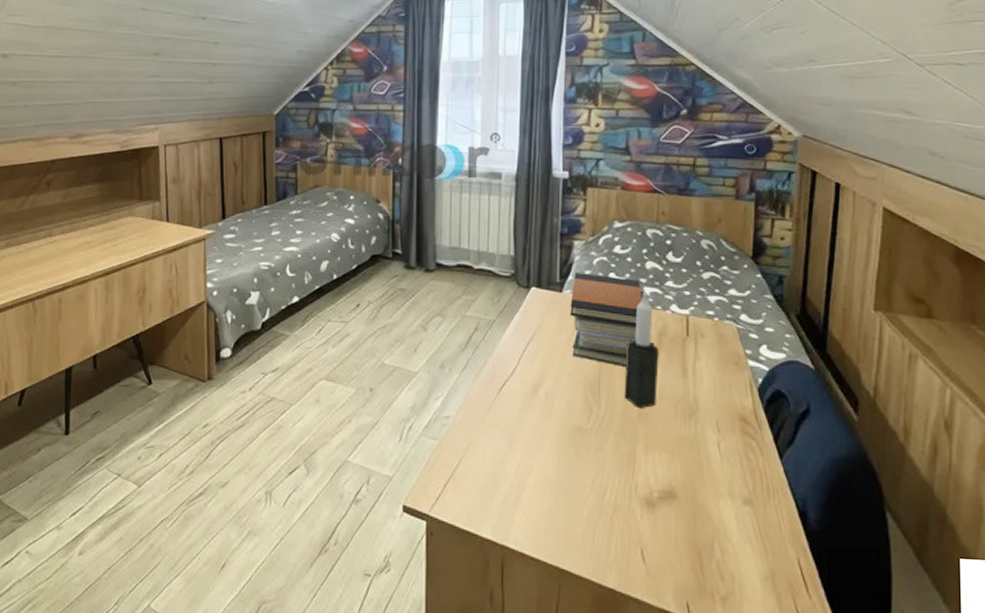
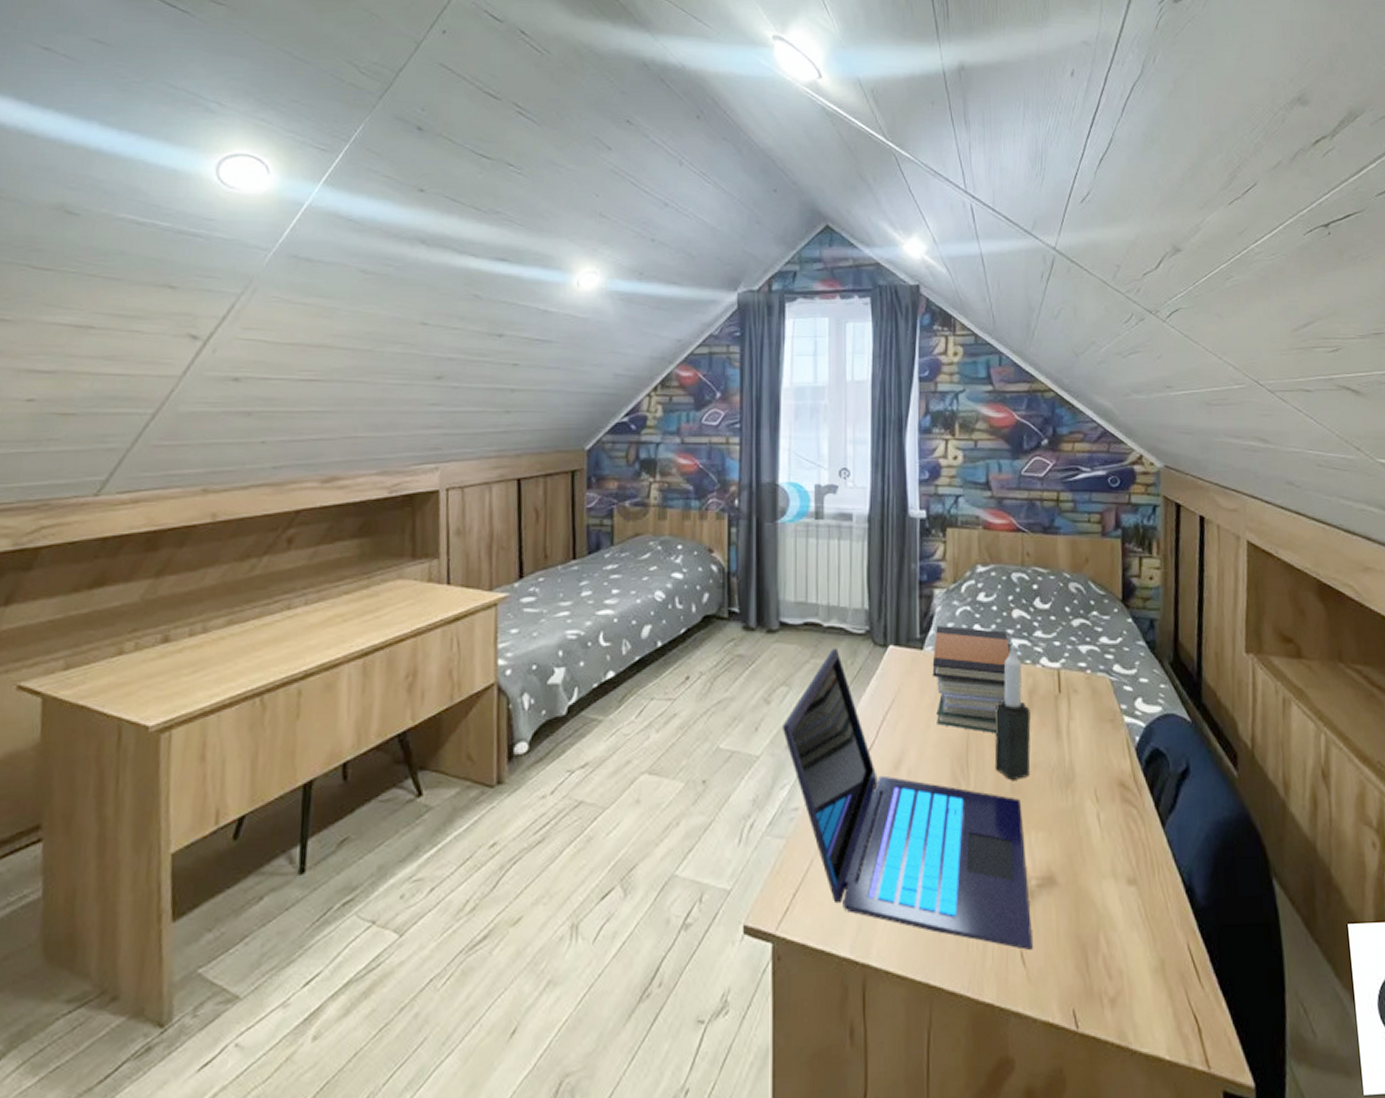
laptop: none [437,287,652,549] -> present [783,648,1032,950]

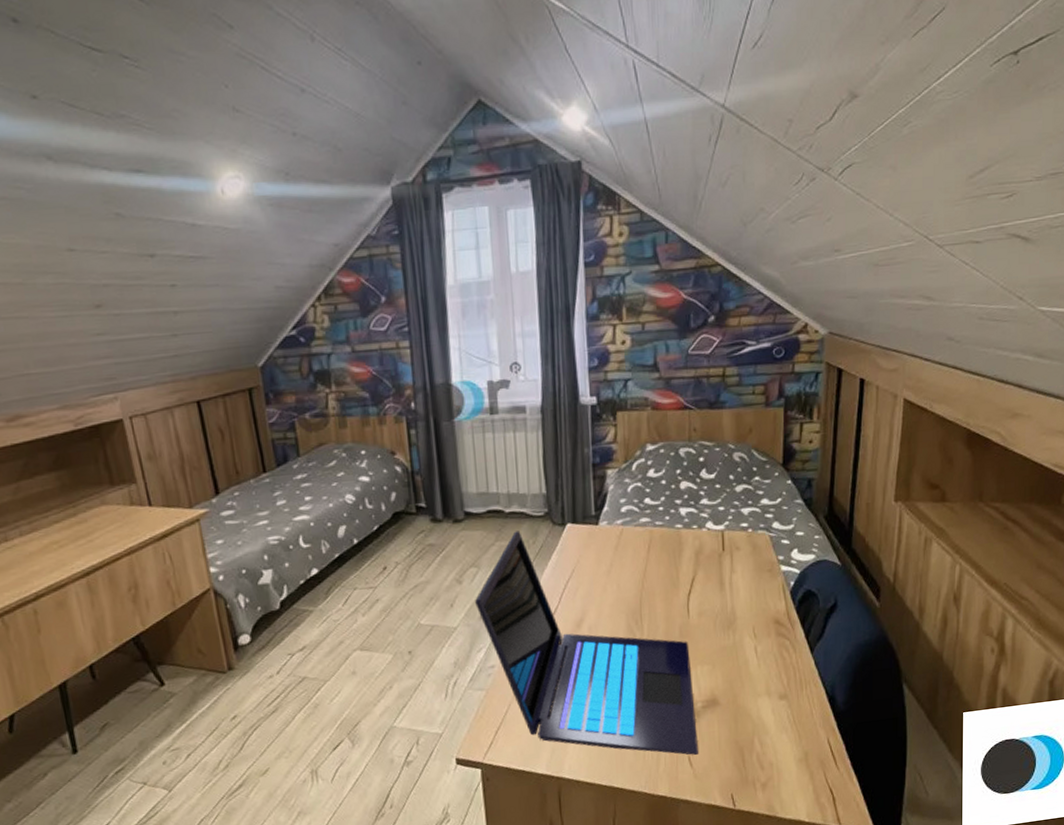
book stack: present [932,626,1011,733] -> none [607,501,679,590]
candle: present [994,644,1031,780] -> none [665,512,697,627]

